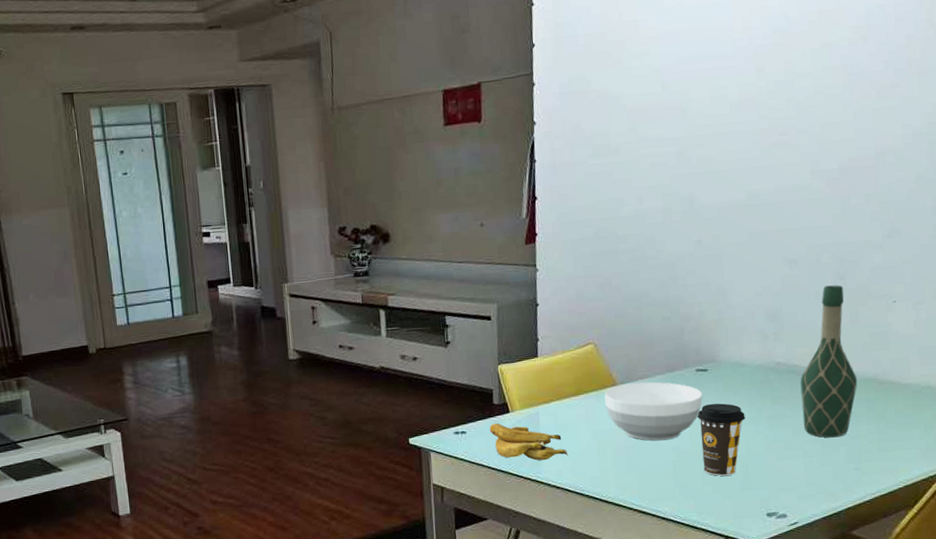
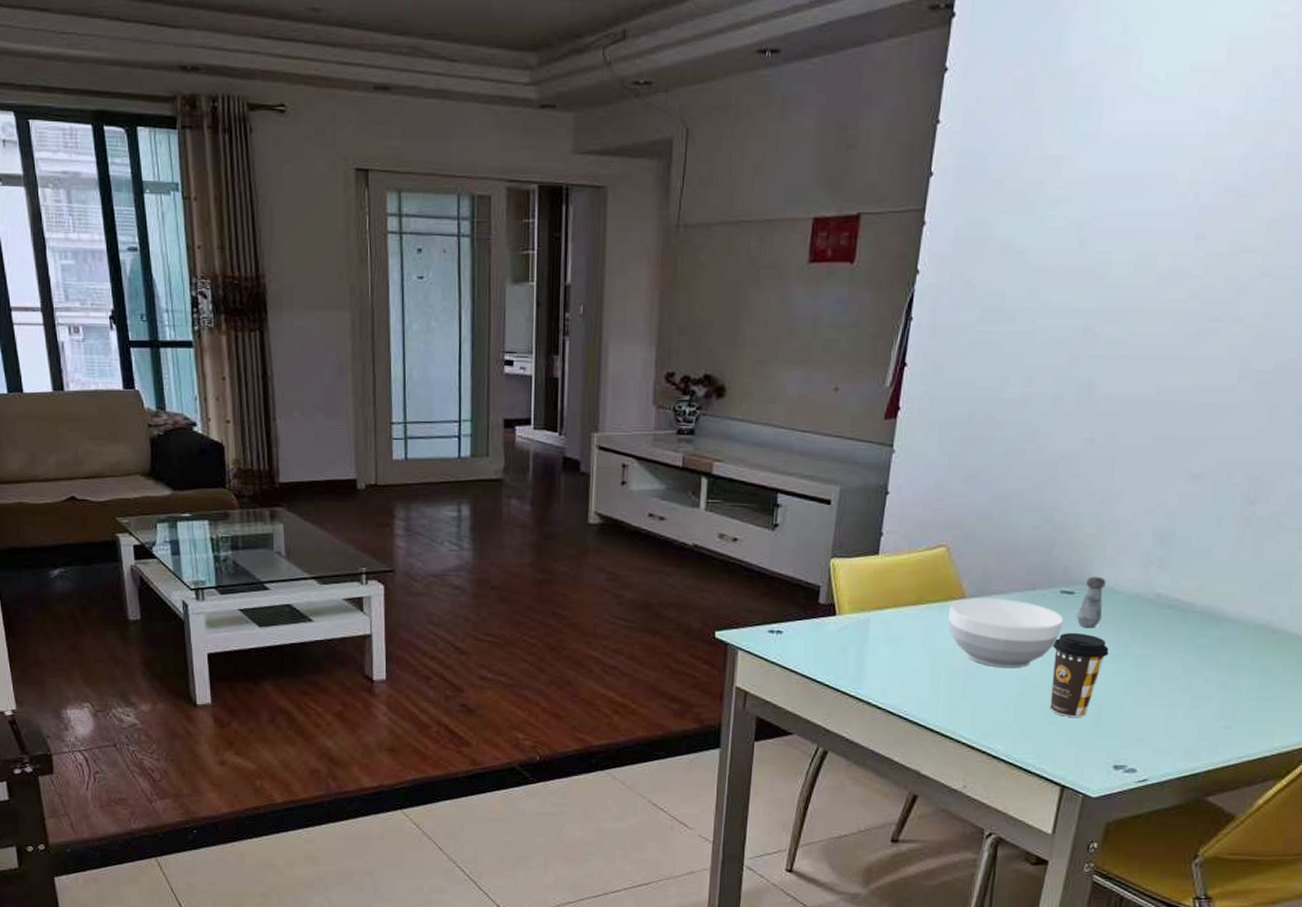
banana: present [489,423,568,461] -> none [810,625,896,675]
salt shaker: none [712,354,735,398] -> present [1076,576,1106,629]
wine bottle: present [800,285,858,438] -> none [1174,510,1252,689]

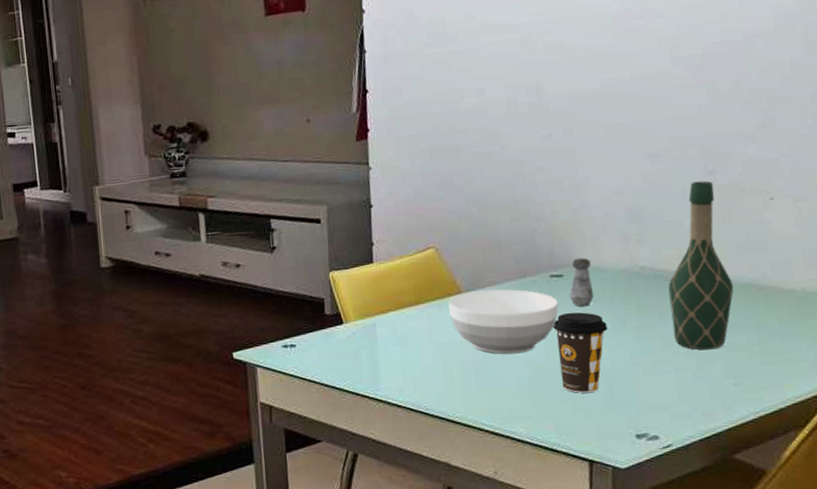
wine bottle: none [1174,510,1252,689] -> present [668,180,734,350]

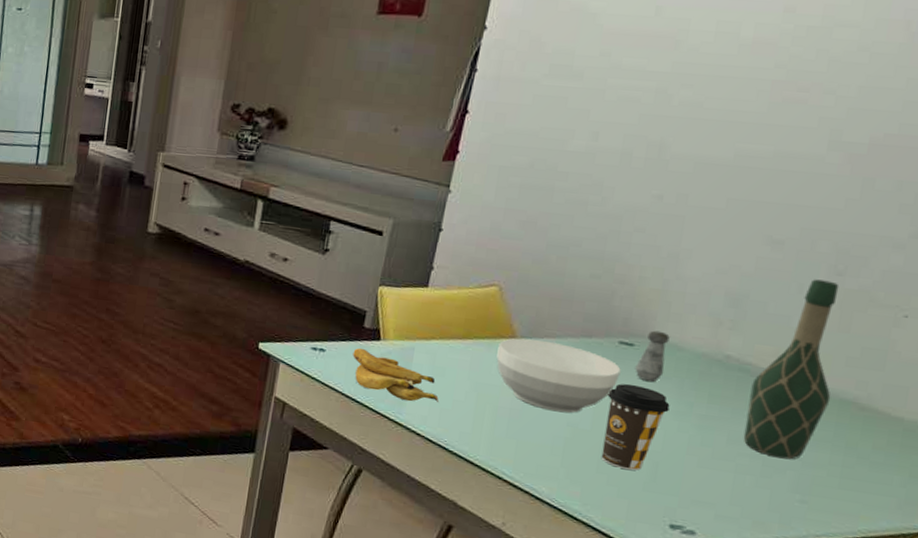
banana: none [321,335,409,377] -> present [353,347,439,402]

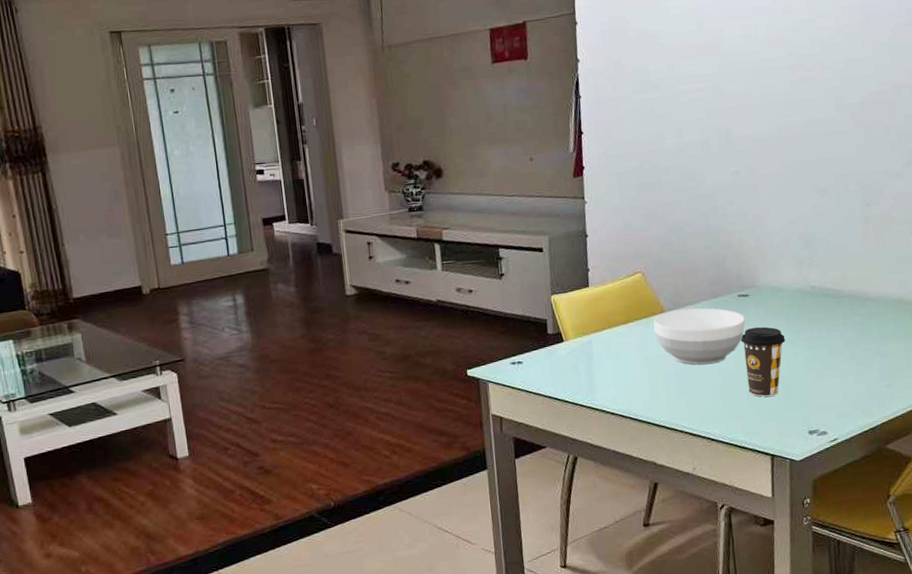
banana: present [353,347,439,402] -> none [545,352,621,388]
salt shaker: present [635,330,670,383] -> none [754,279,775,322]
wine bottle: present [743,279,839,460] -> none [834,211,886,357]

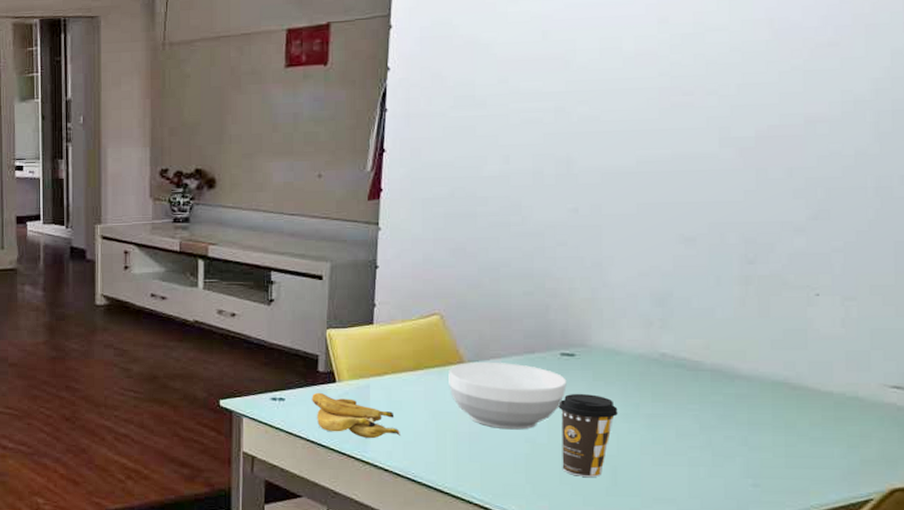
banana: none [545,352,621,388] -> present [312,392,400,439]

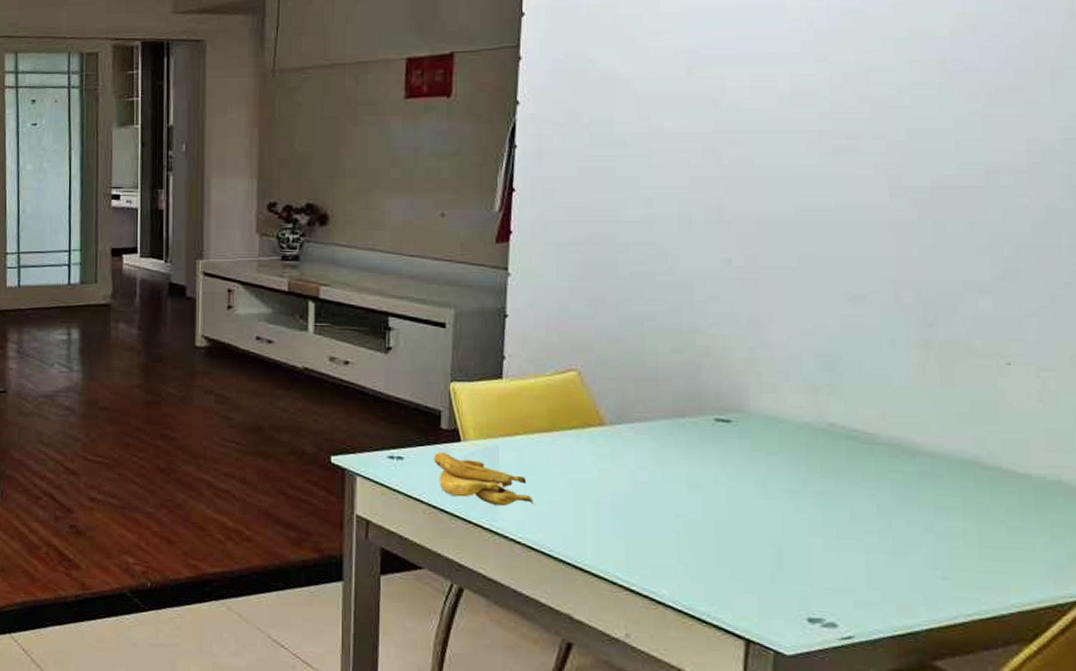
bowl: present [448,363,567,430] -> none [588,425,723,503]
coffee cup: present [558,393,618,478] -> none [713,464,782,561]

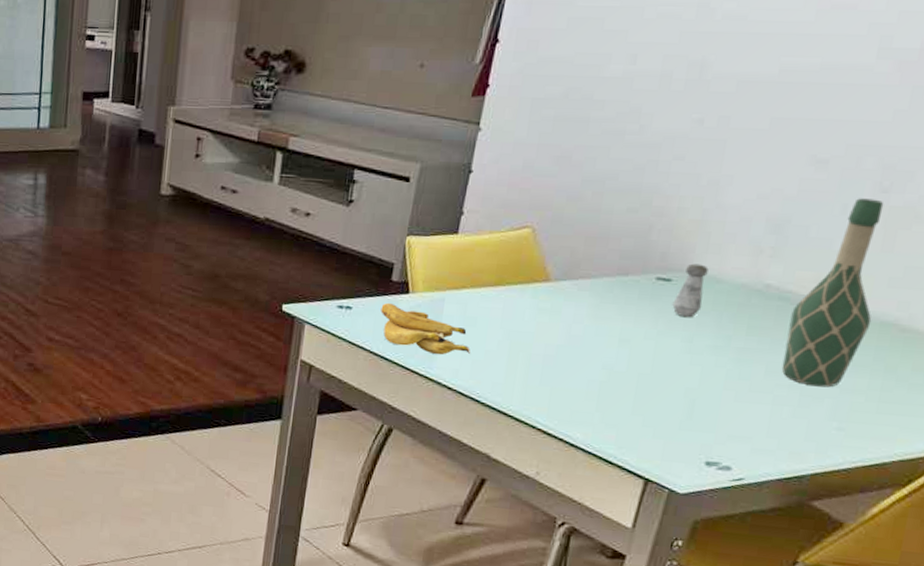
salt shaker: none [737,403,769,461] -> present [672,263,709,318]
wine bottle: none [863,333,950,532] -> present [781,198,884,388]

